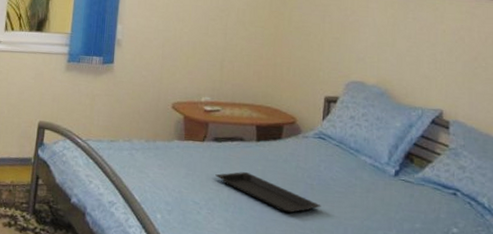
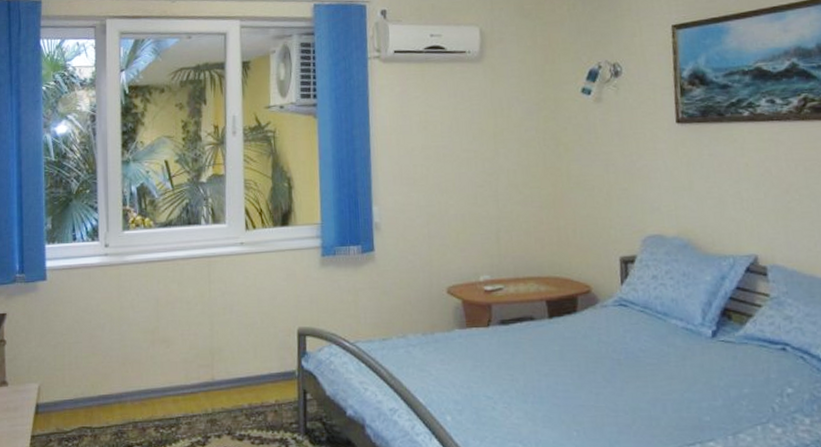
serving tray: present [215,172,321,214] -> none [507,355,633,396]

